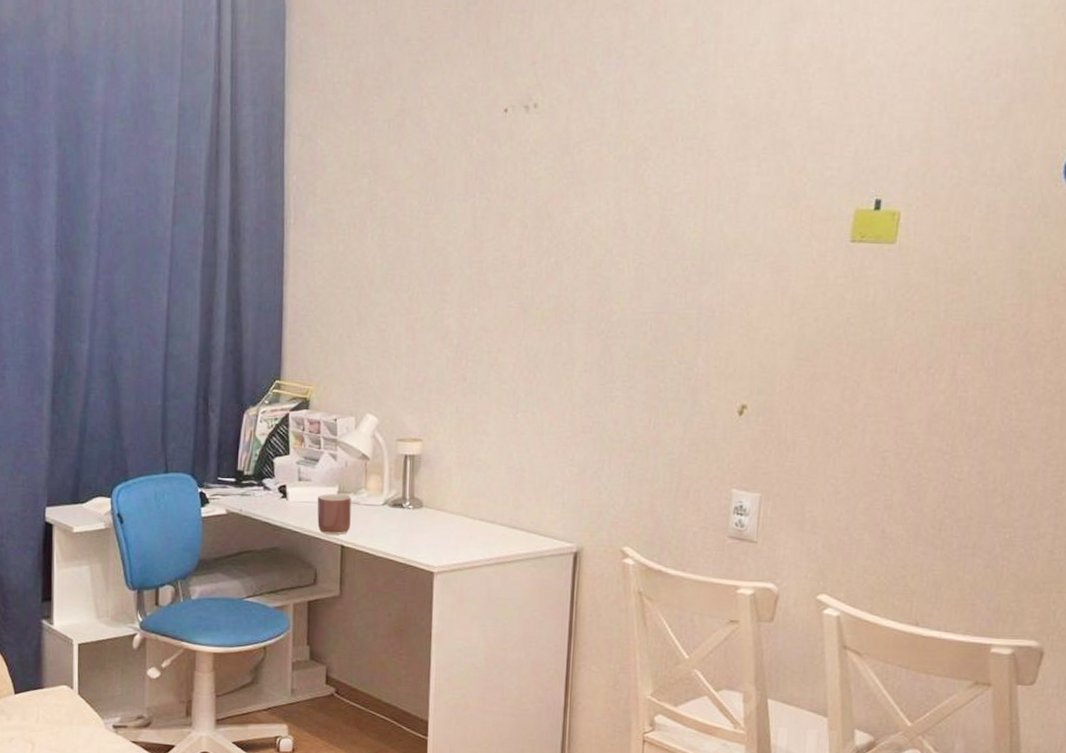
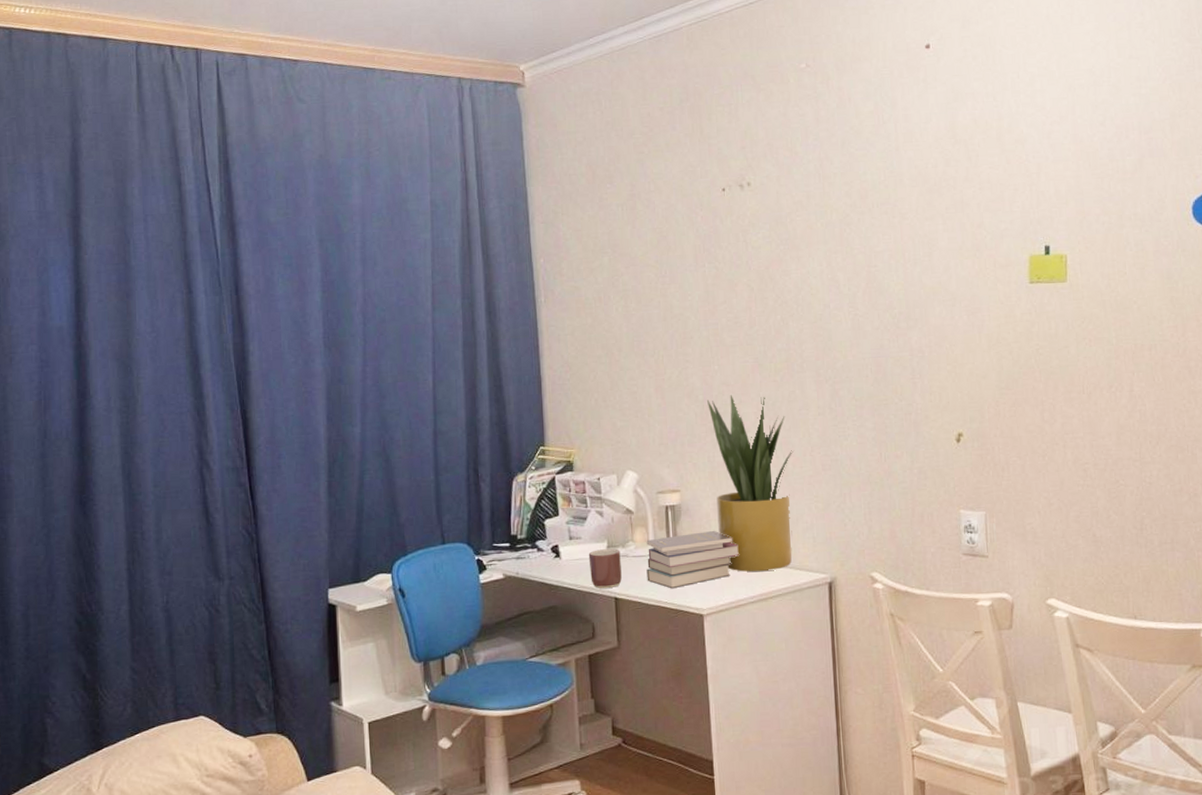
books: none [377,485,479,543] -> present [646,530,739,589]
planter: none [459,342,553,534] -> present [707,395,794,572]

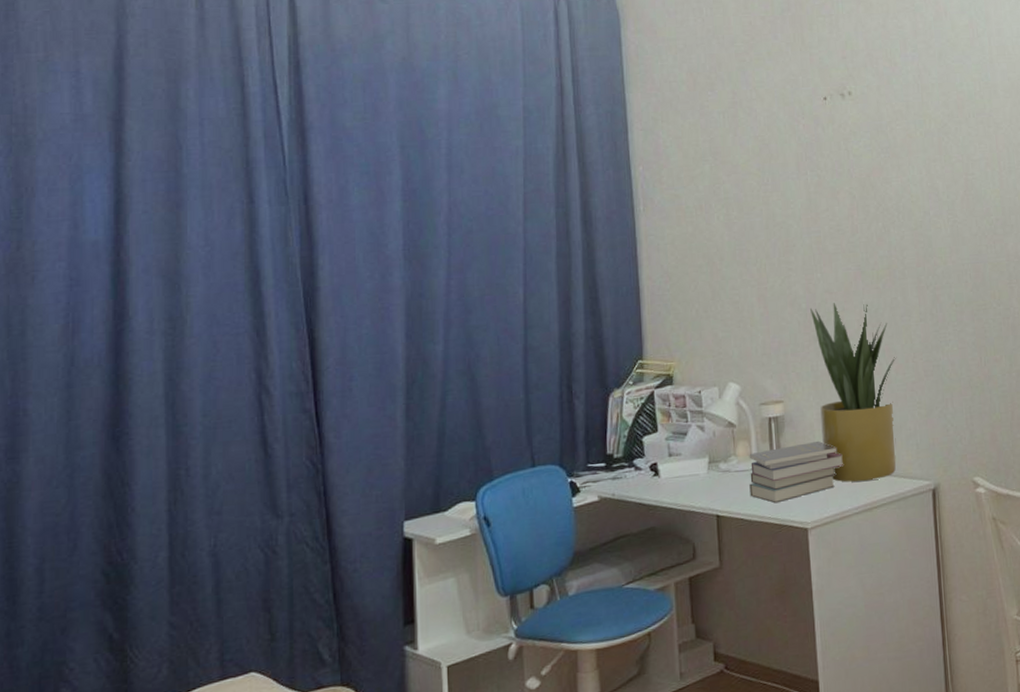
mug: present [588,548,622,589] -> none [689,464,724,507]

